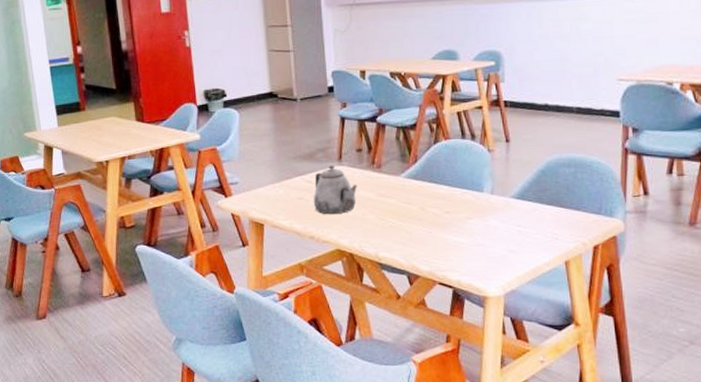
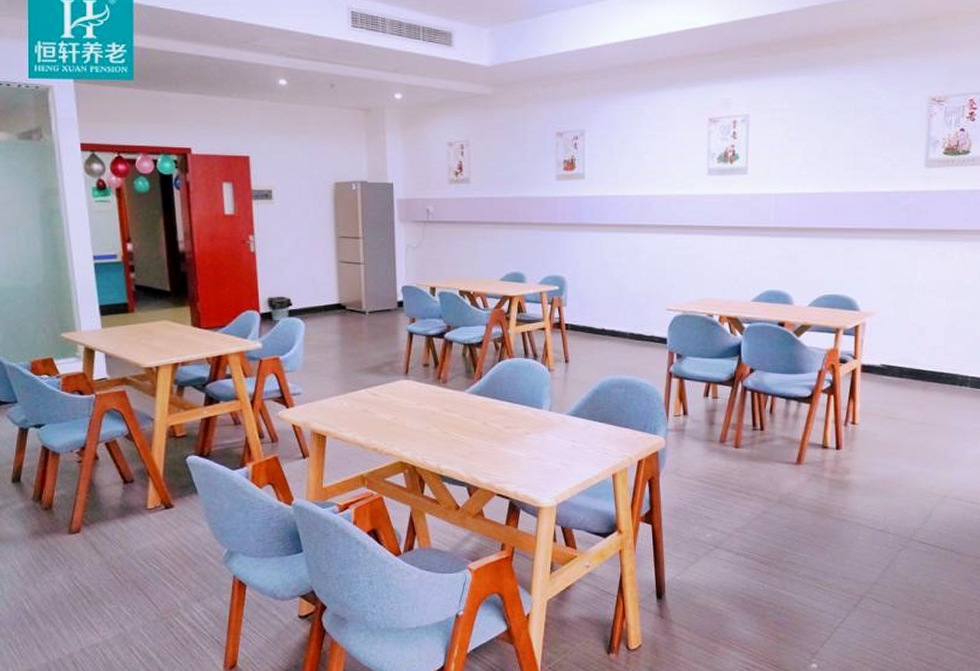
teapot: present [313,166,357,215] -> none [377,380,422,428]

